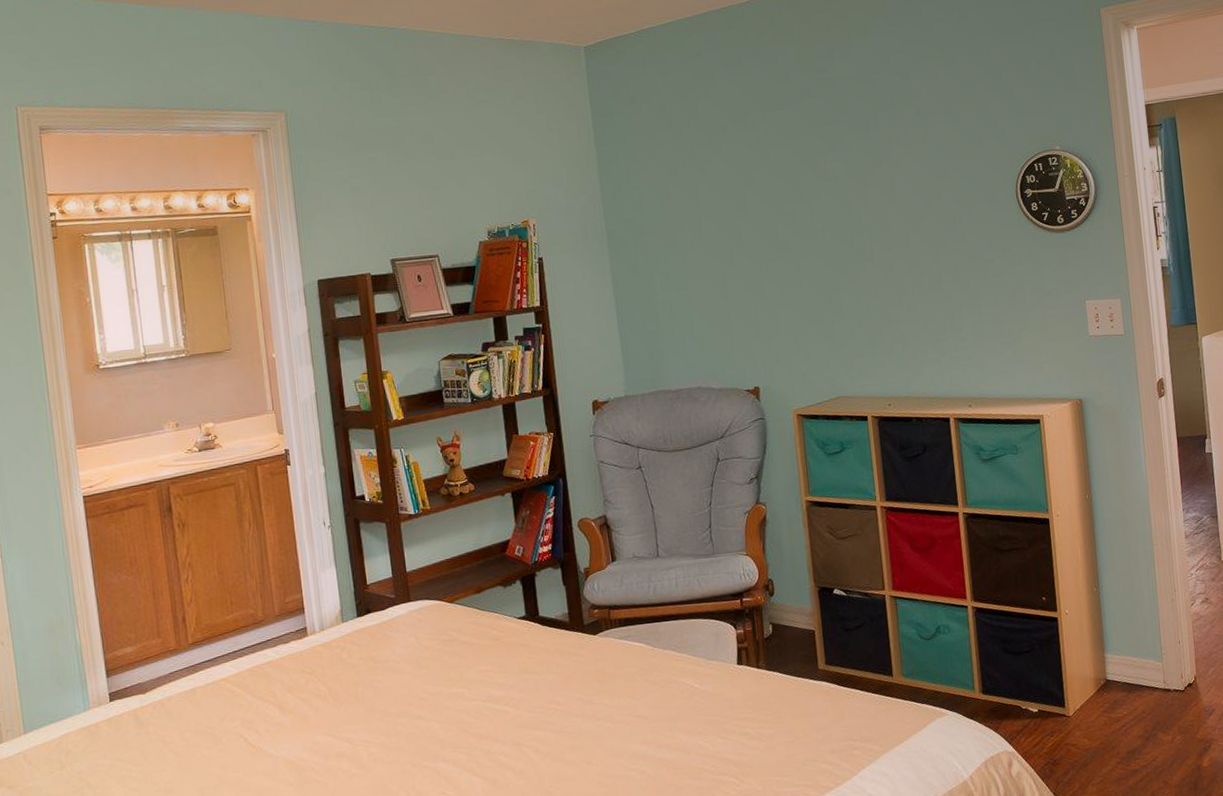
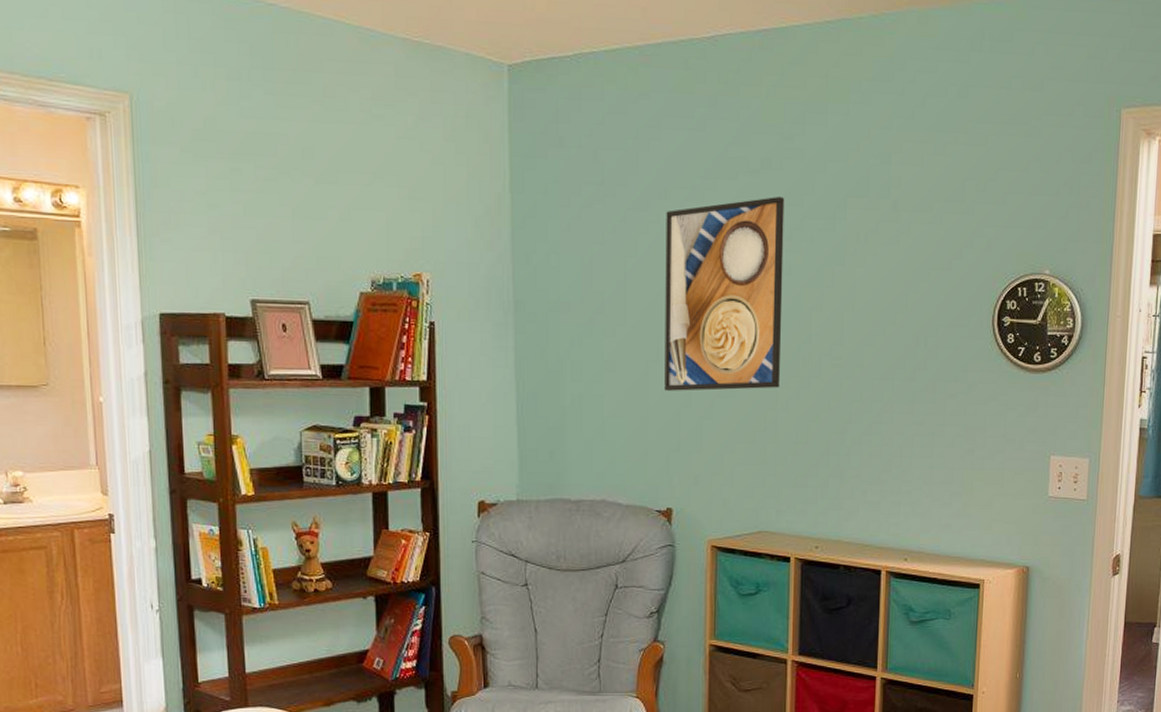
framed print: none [726,117,839,289] -> present [664,196,785,391]

